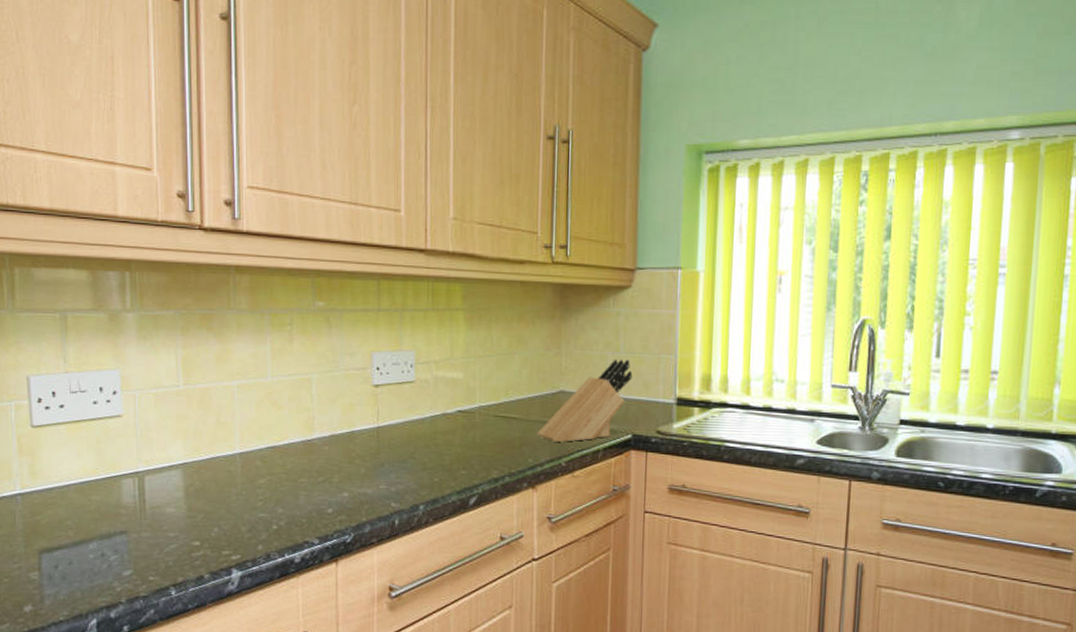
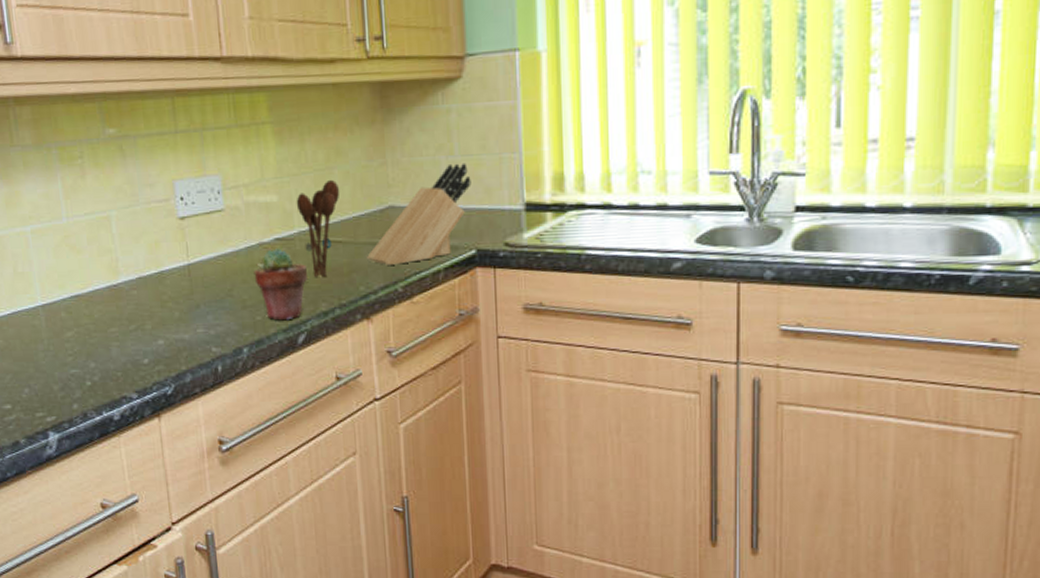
potted succulent: none [436,419,483,484] -> present [254,248,307,321]
utensil holder: none [479,364,519,448] -> present [296,180,340,278]

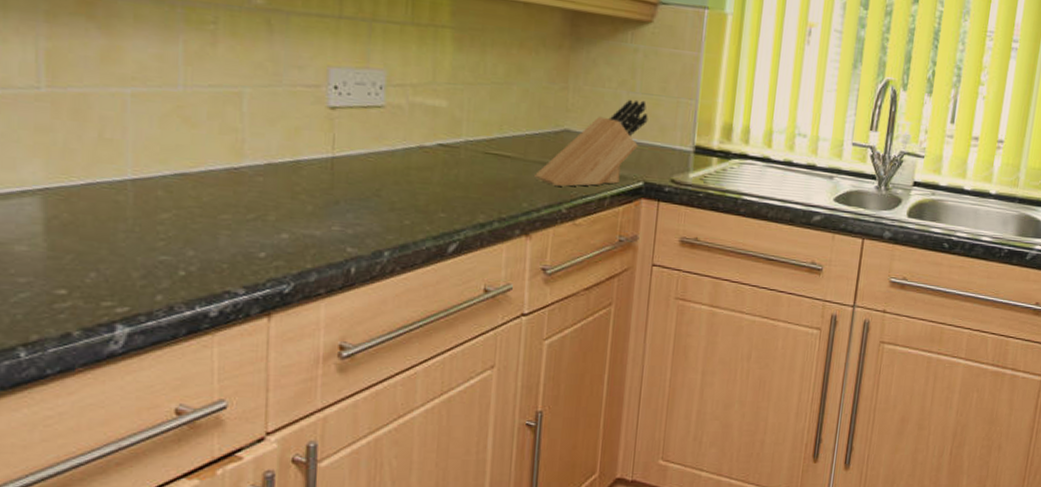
potted succulent: present [254,248,307,321] -> none [408,154,469,228]
utensil holder: present [296,180,340,278] -> none [467,95,517,189]

